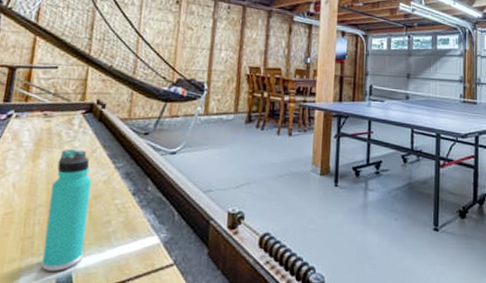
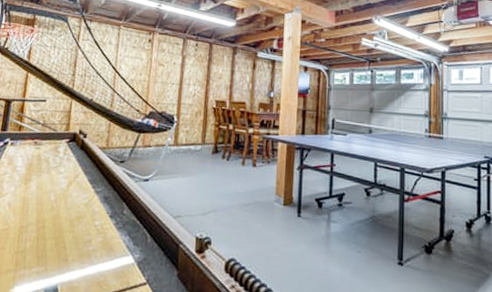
thermos bottle: present [41,149,92,271] -> none [32,174,75,284]

